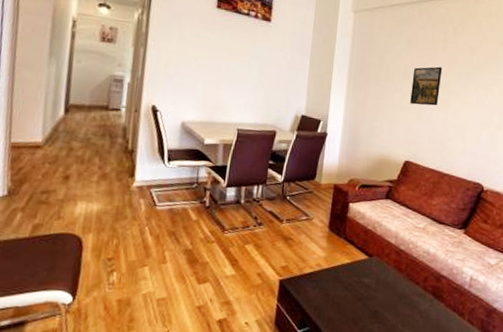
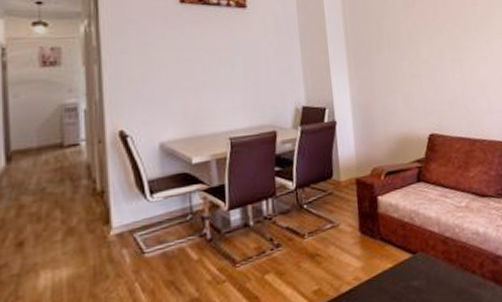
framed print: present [410,66,443,106] -> none [417,24,451,70]

